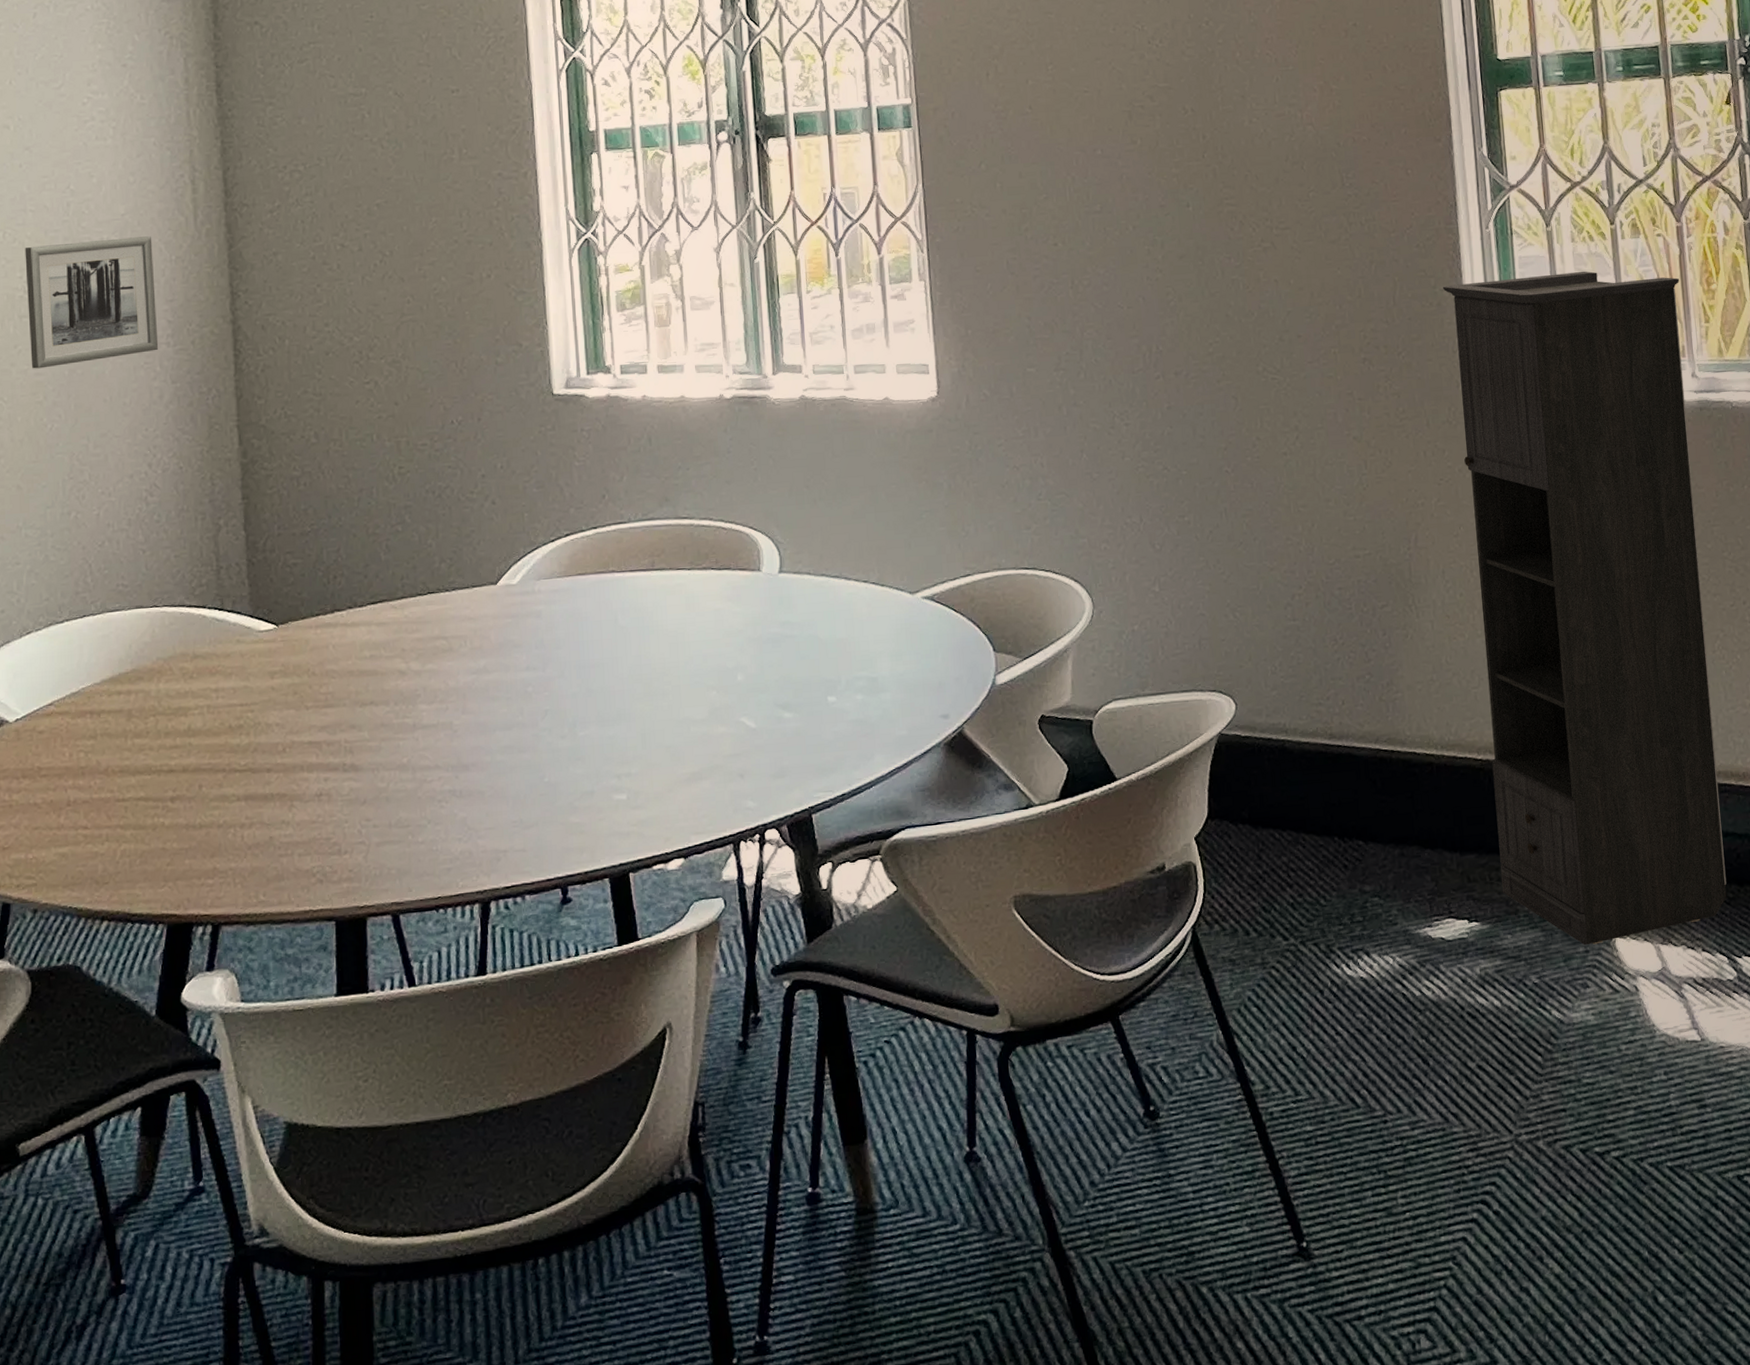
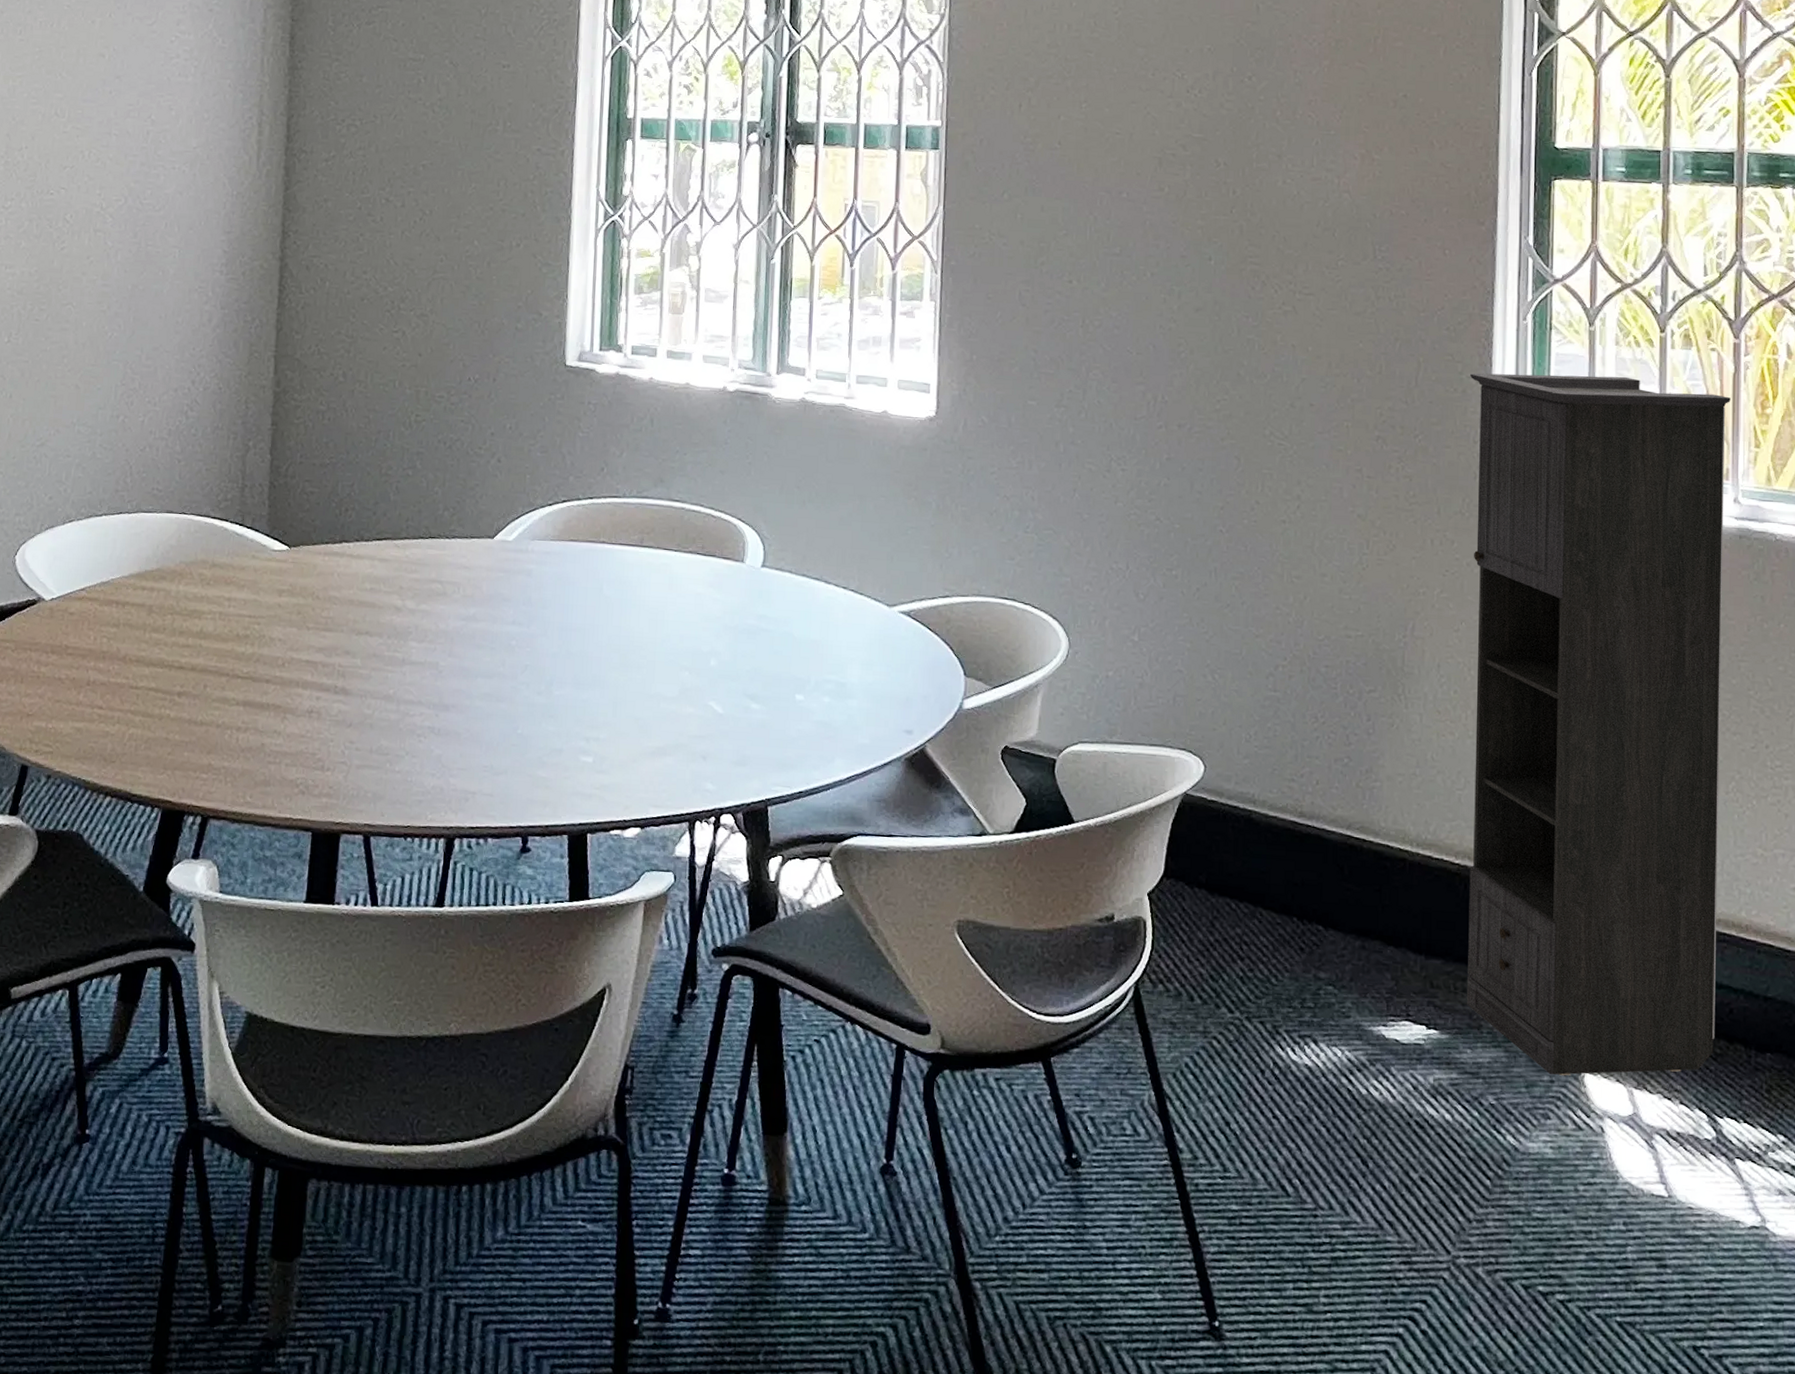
wall art: present [25,236,159,369] -> none [100,167,218,281]

